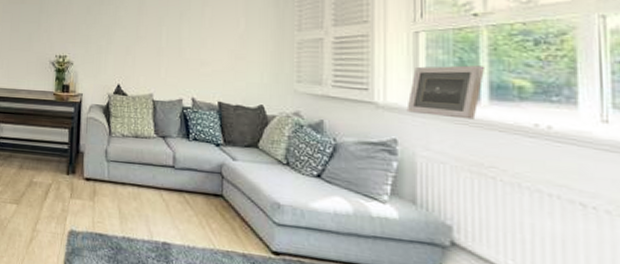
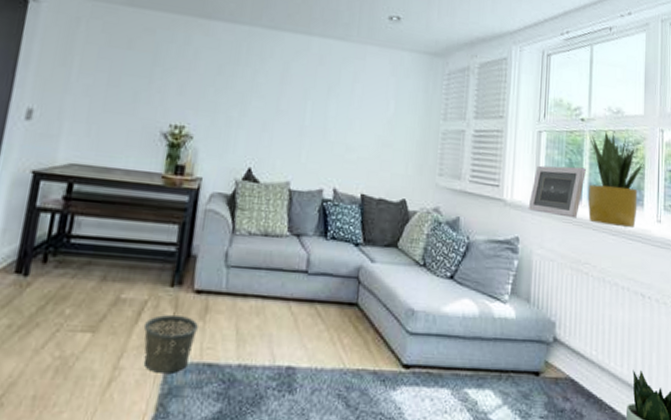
basket: none [50,195,89,238] -> present [143,314,198,373]
planter: none [487,25,575,130] -> present [588,133,644,229]

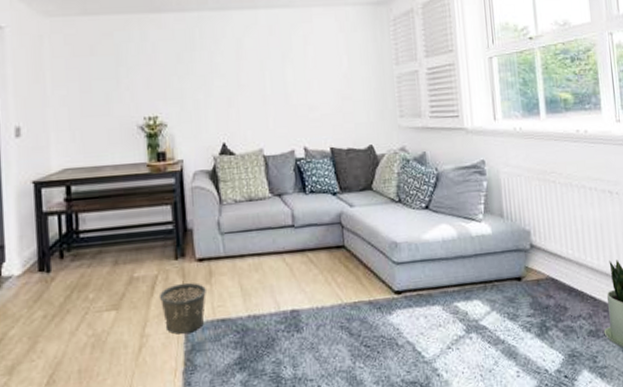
picture frame: present [528,165,586,218] -> none [489,84,541,134]
planter: present [588,133,644,229] -> none [540,45,597,134]

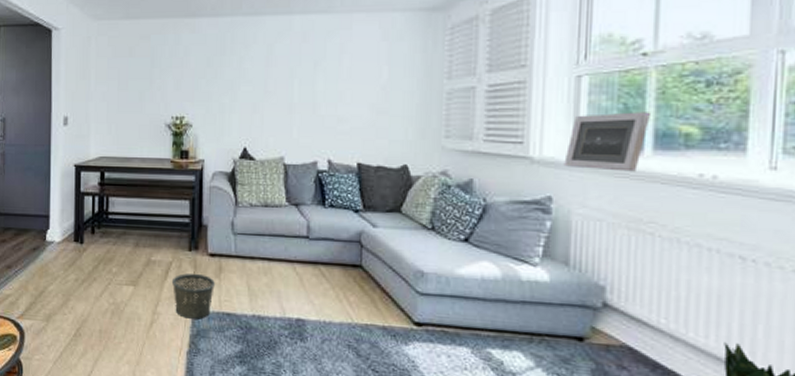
picture frame: none [489,84,541,134] -> present [564,112,650,172]

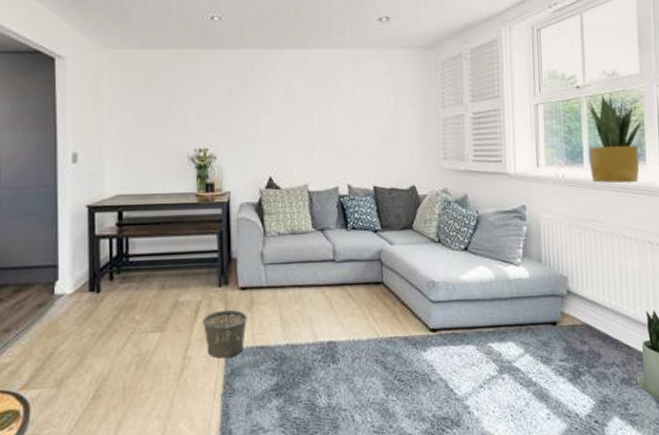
picture frame: present [564,112,650,172] -> none [531,133,585,181]
planter: none [654,64,749,179] -> present [586,95,644,184]

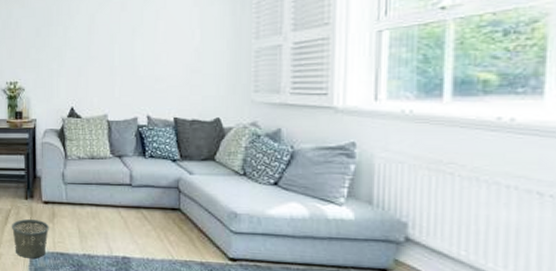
planter: present [586,95,644,184] -> none [453,15,546,121]

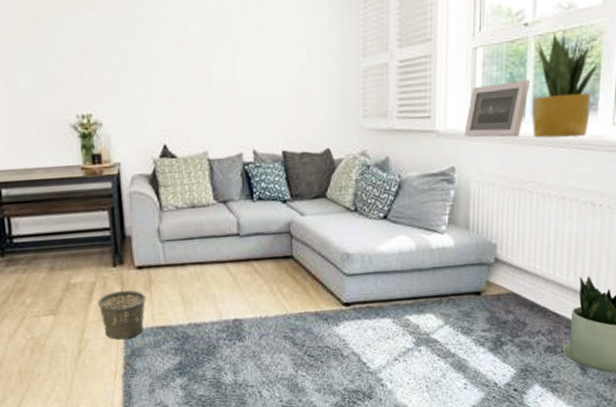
picture frame: none [366,61,449,117] -> present [464,80,530,138]
planter: none [453,15,546,121] -> present [532,33,600,139]

